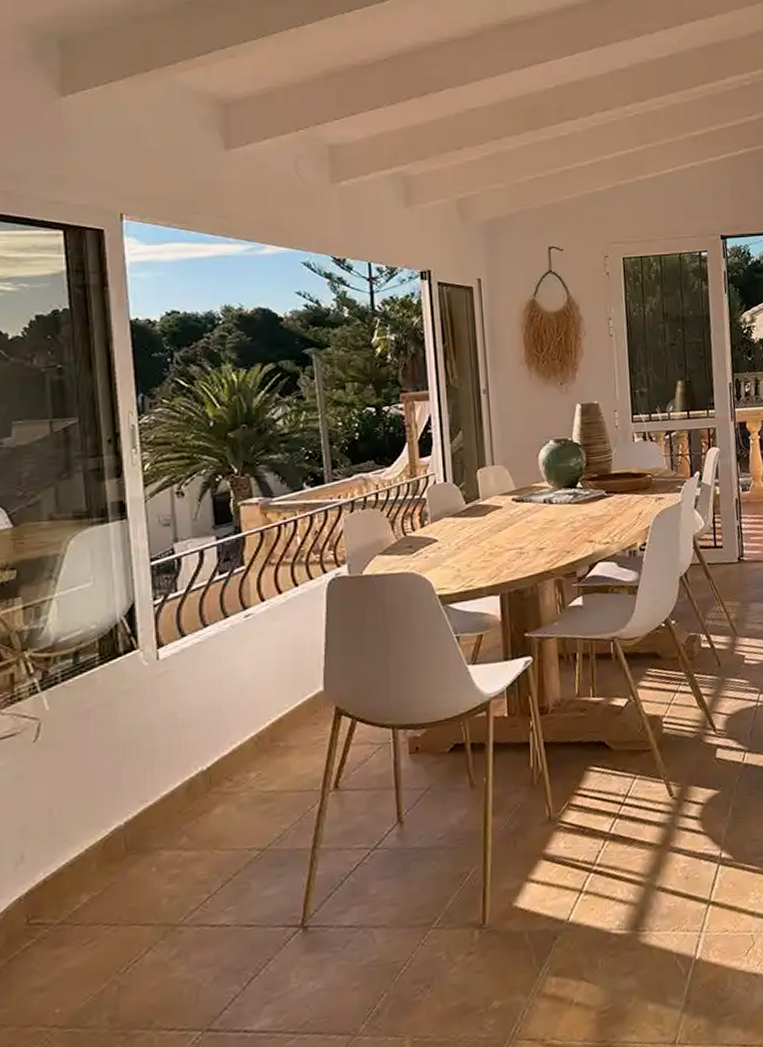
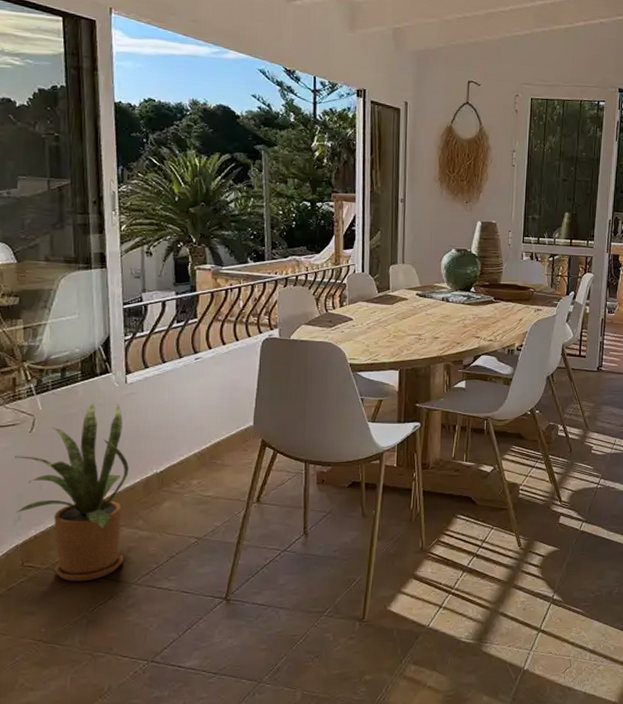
house plant: none [14,687,166,936] -> present [15,403,129,582]

